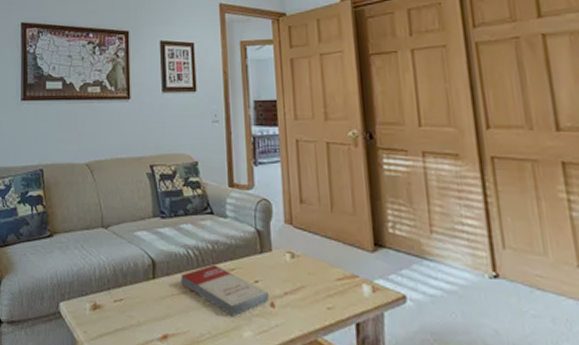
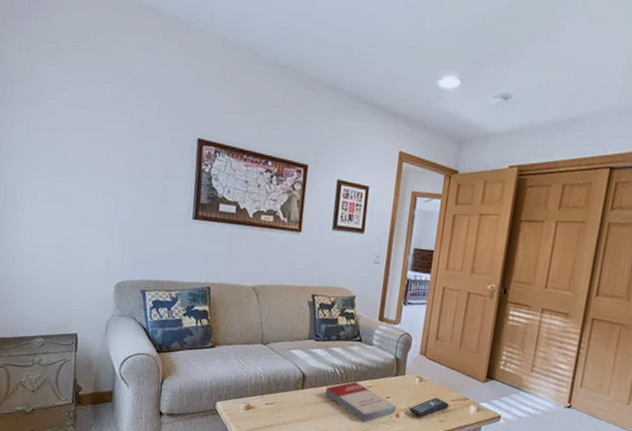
remote control: none [286,277,335,307] -> present [409,397,449,418]

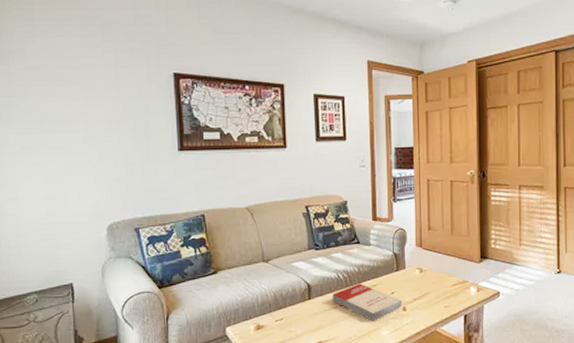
remote control: present [409,397,449,418] -> none [415,285,451,308]

